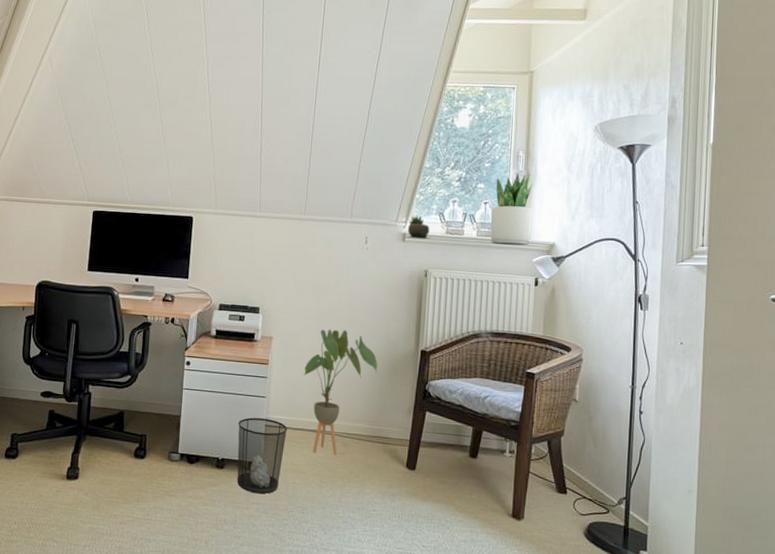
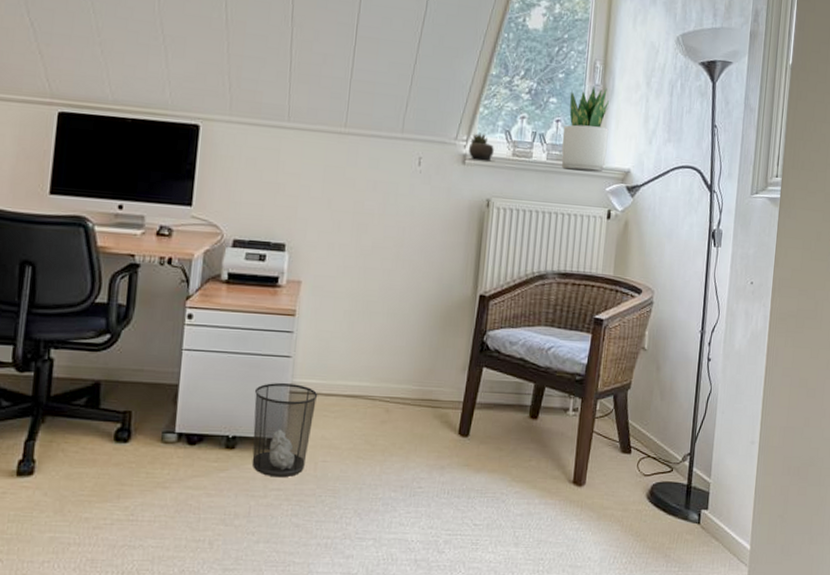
house plant: present [304,329,378,455] -> none [339,270,429,425]

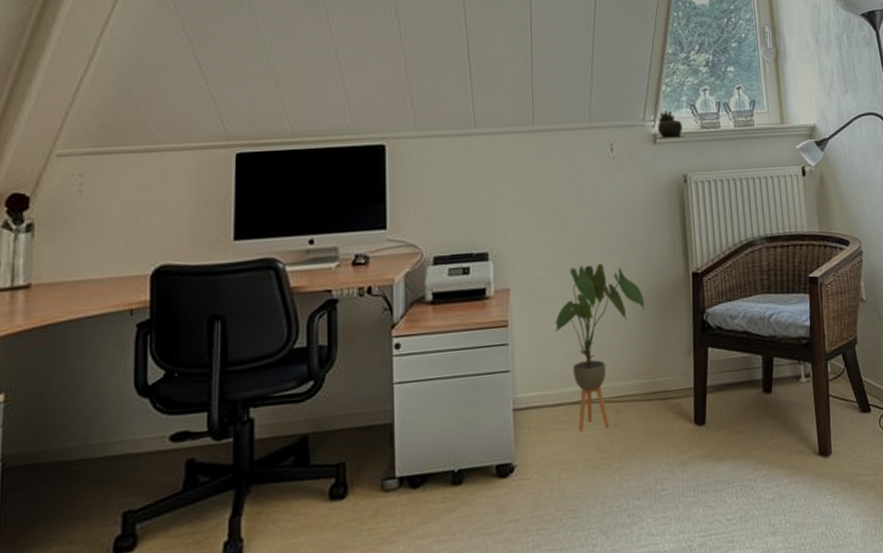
waste bin: present [252,382,318,478] -> none [475,399,543,508]
house plant: none [339,270,429,425] -> present [555,263,645,433]
planter: present [561,86,609,173] -> none [745,50,791,134]

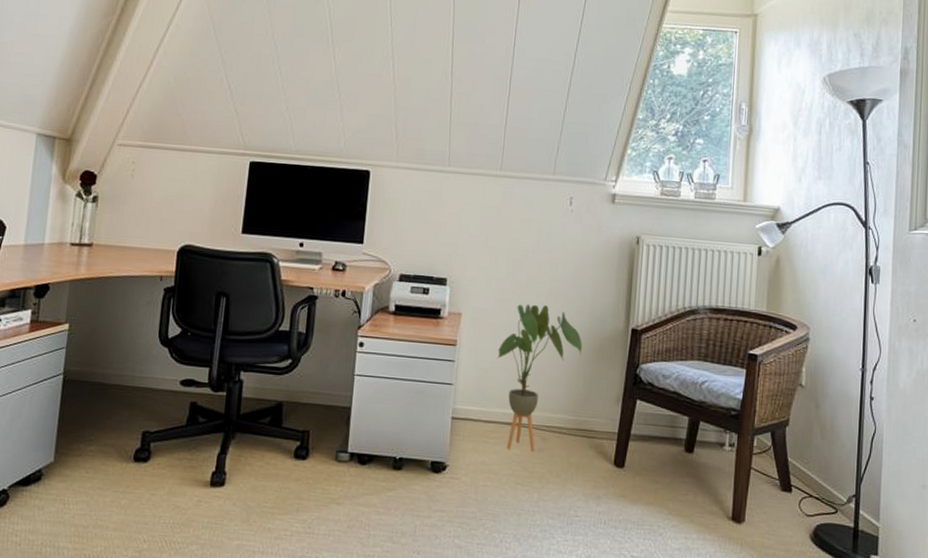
succulent plant: present [656,110,686,140] -> none [615,173,644,202]

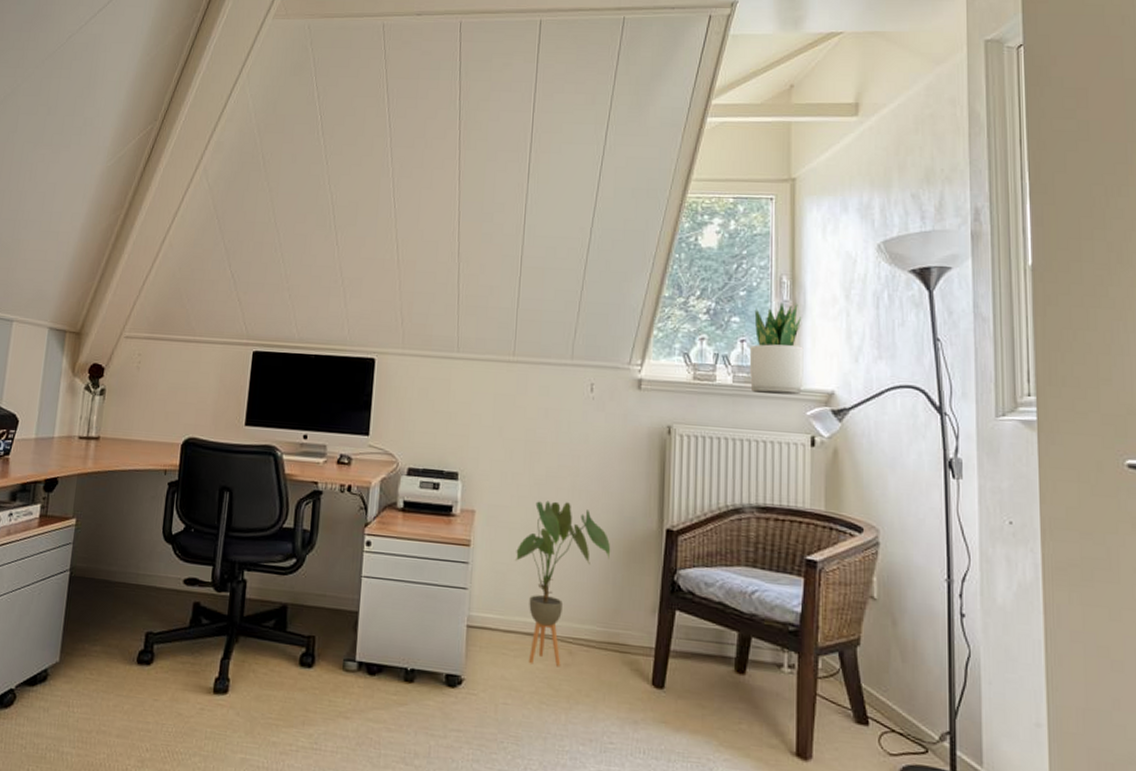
planter: none [709,127,756,210] -> present [749,302,804,395]

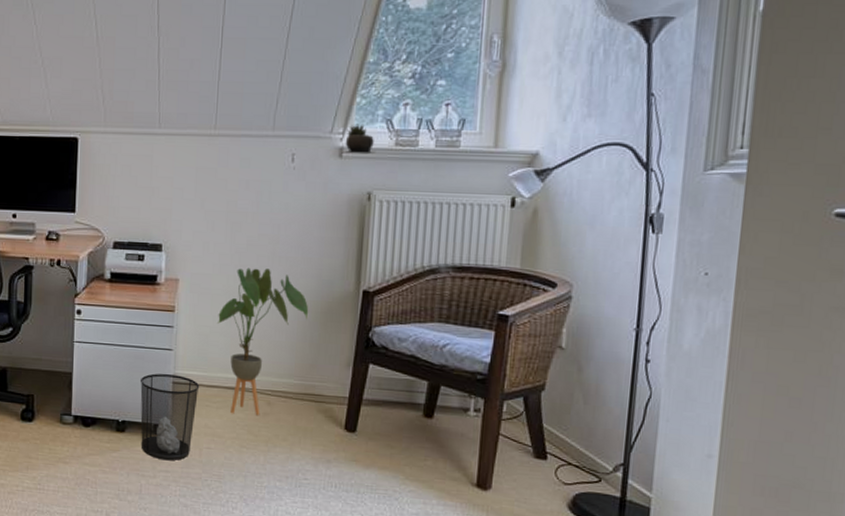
waste bin: none [430,615,496,718] -> present [139,373,200,461]
succulent plant: none [642,356,675,387] -> present [343,124,376,154]
planter: present [749,302,804,395] -> none [452,62,510,157]

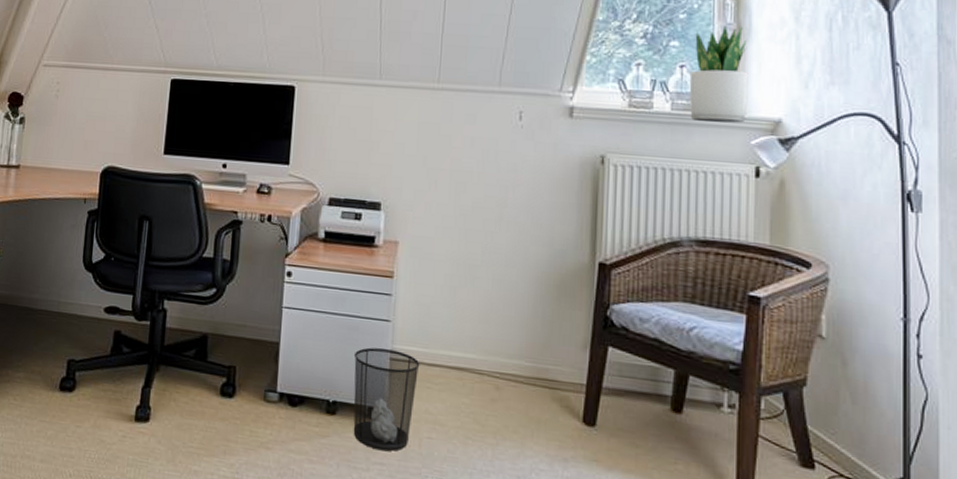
house plant: present [218,267,309,416] -> none [440,232,540,402]
succulent plant: present [343,124,376,154] -> none [573,82,608,115]
planter: none [452,62,510,157] -> present [689,25,748,123]

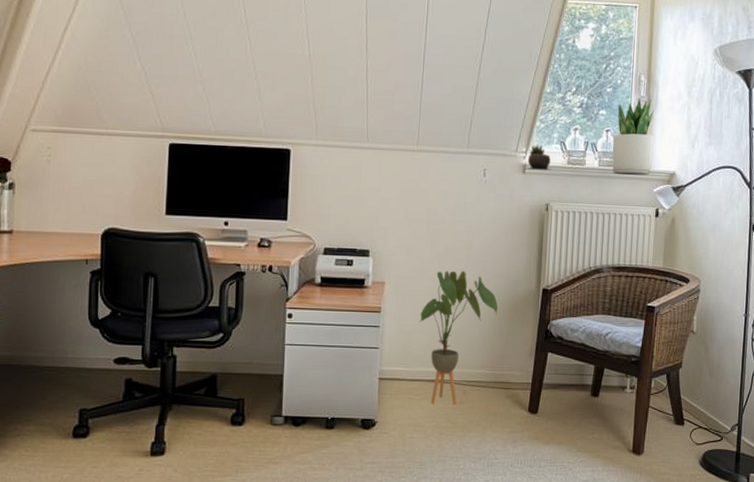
waste bin: present [353,347,420,452] -> none [348,370,404,453]
house plant: none [440,232,540,402] -> present [420,270,498,405]
succulent plant: none [573,82,608,115] -> present [526,144,552,171]

